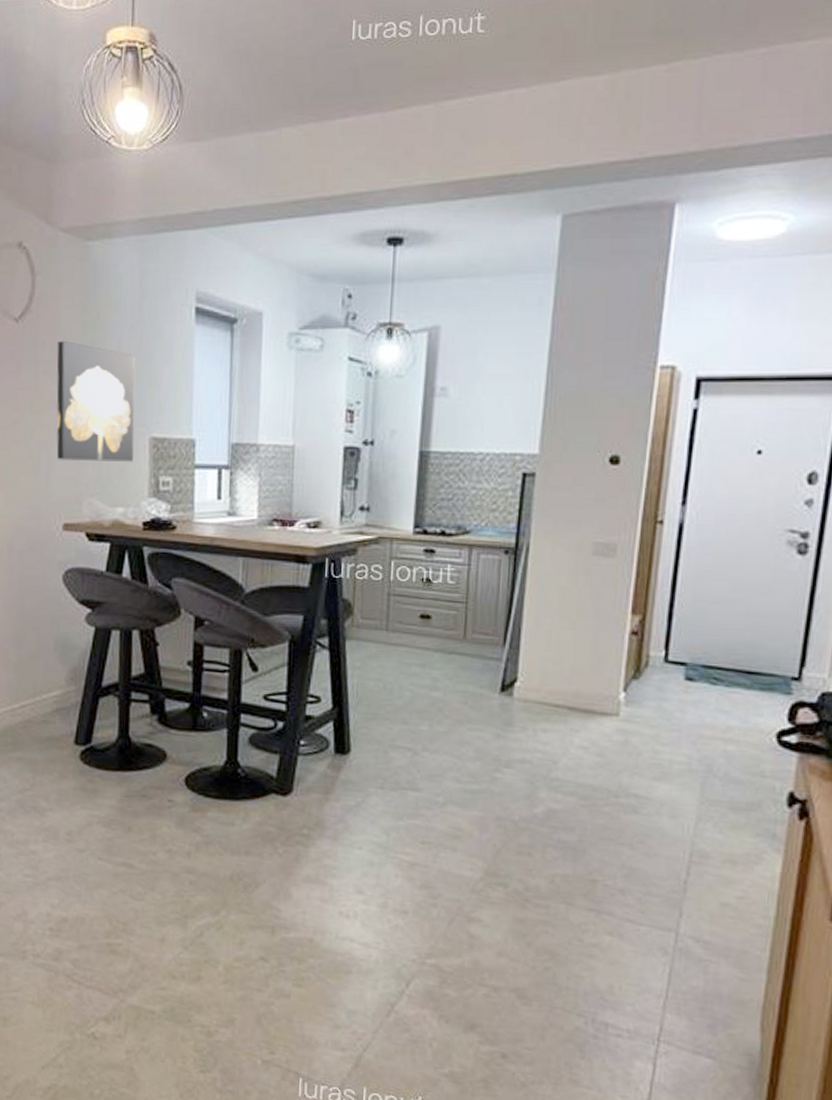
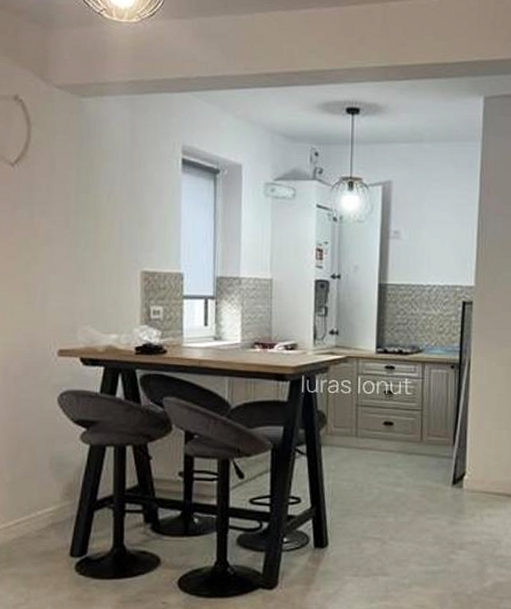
wall art: present [56,341,136,462] -> none [51,185,128,293]

